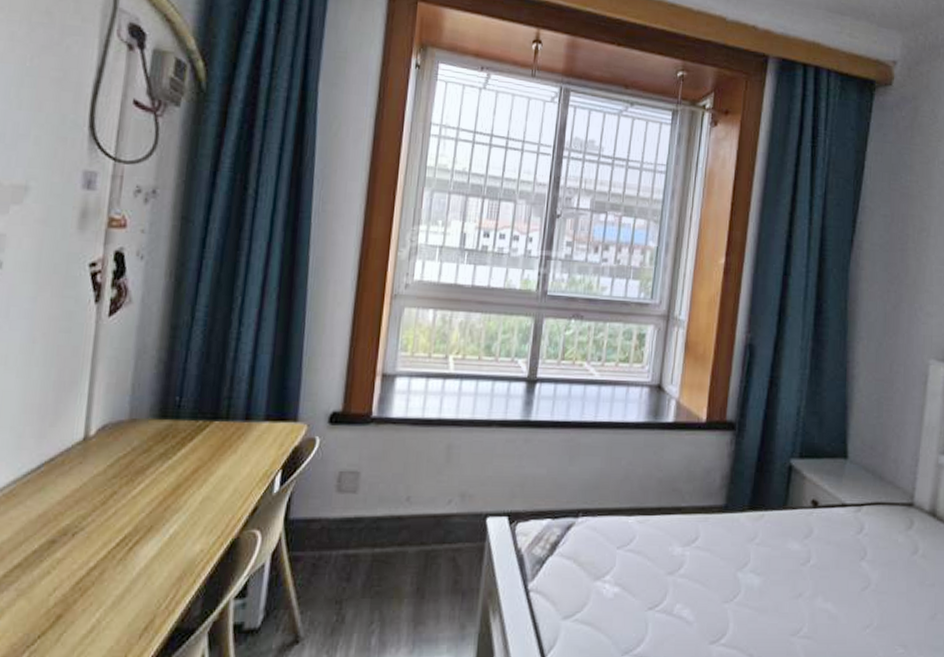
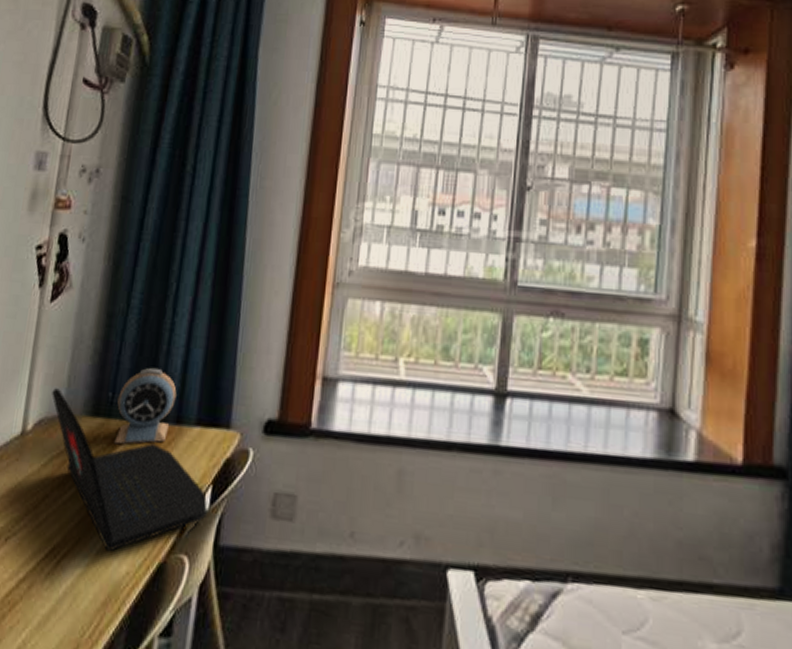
laptop: none [115,396,278,535] -> present [52,388,208,552]
alarm clock: none [183,372,245,442] -> present [114,367,177,445]

